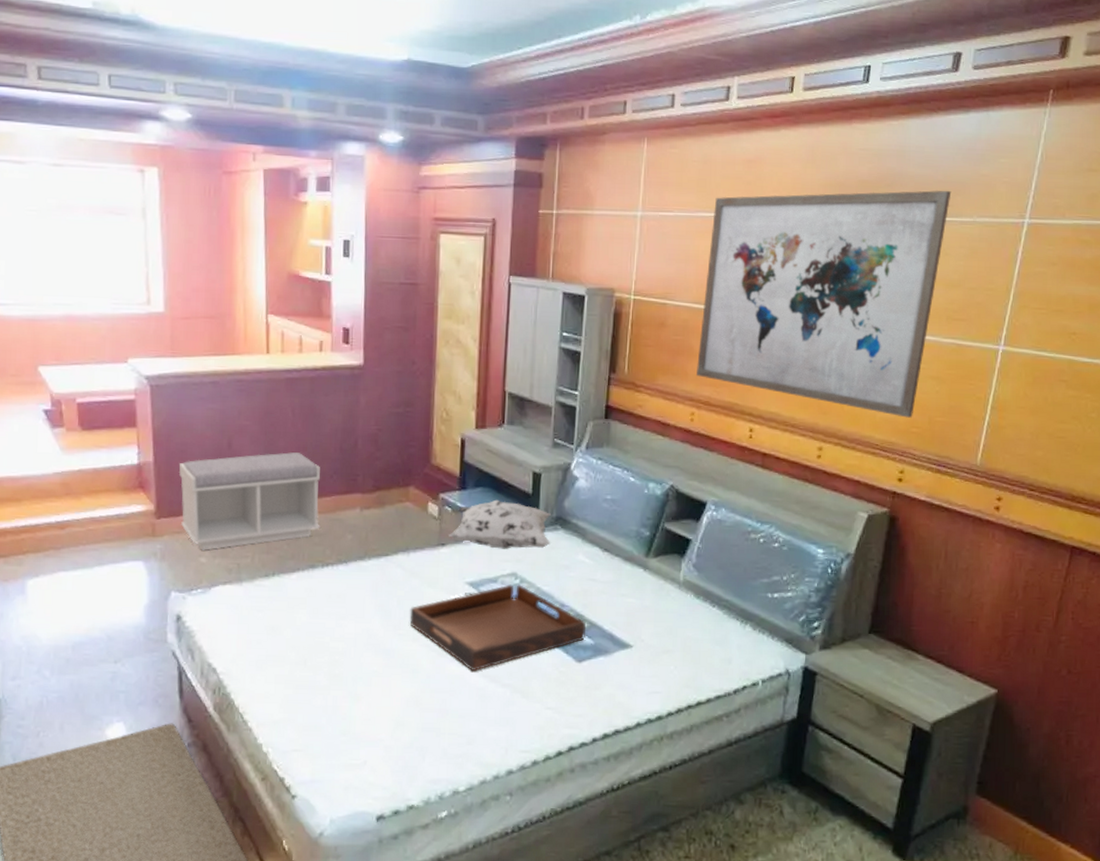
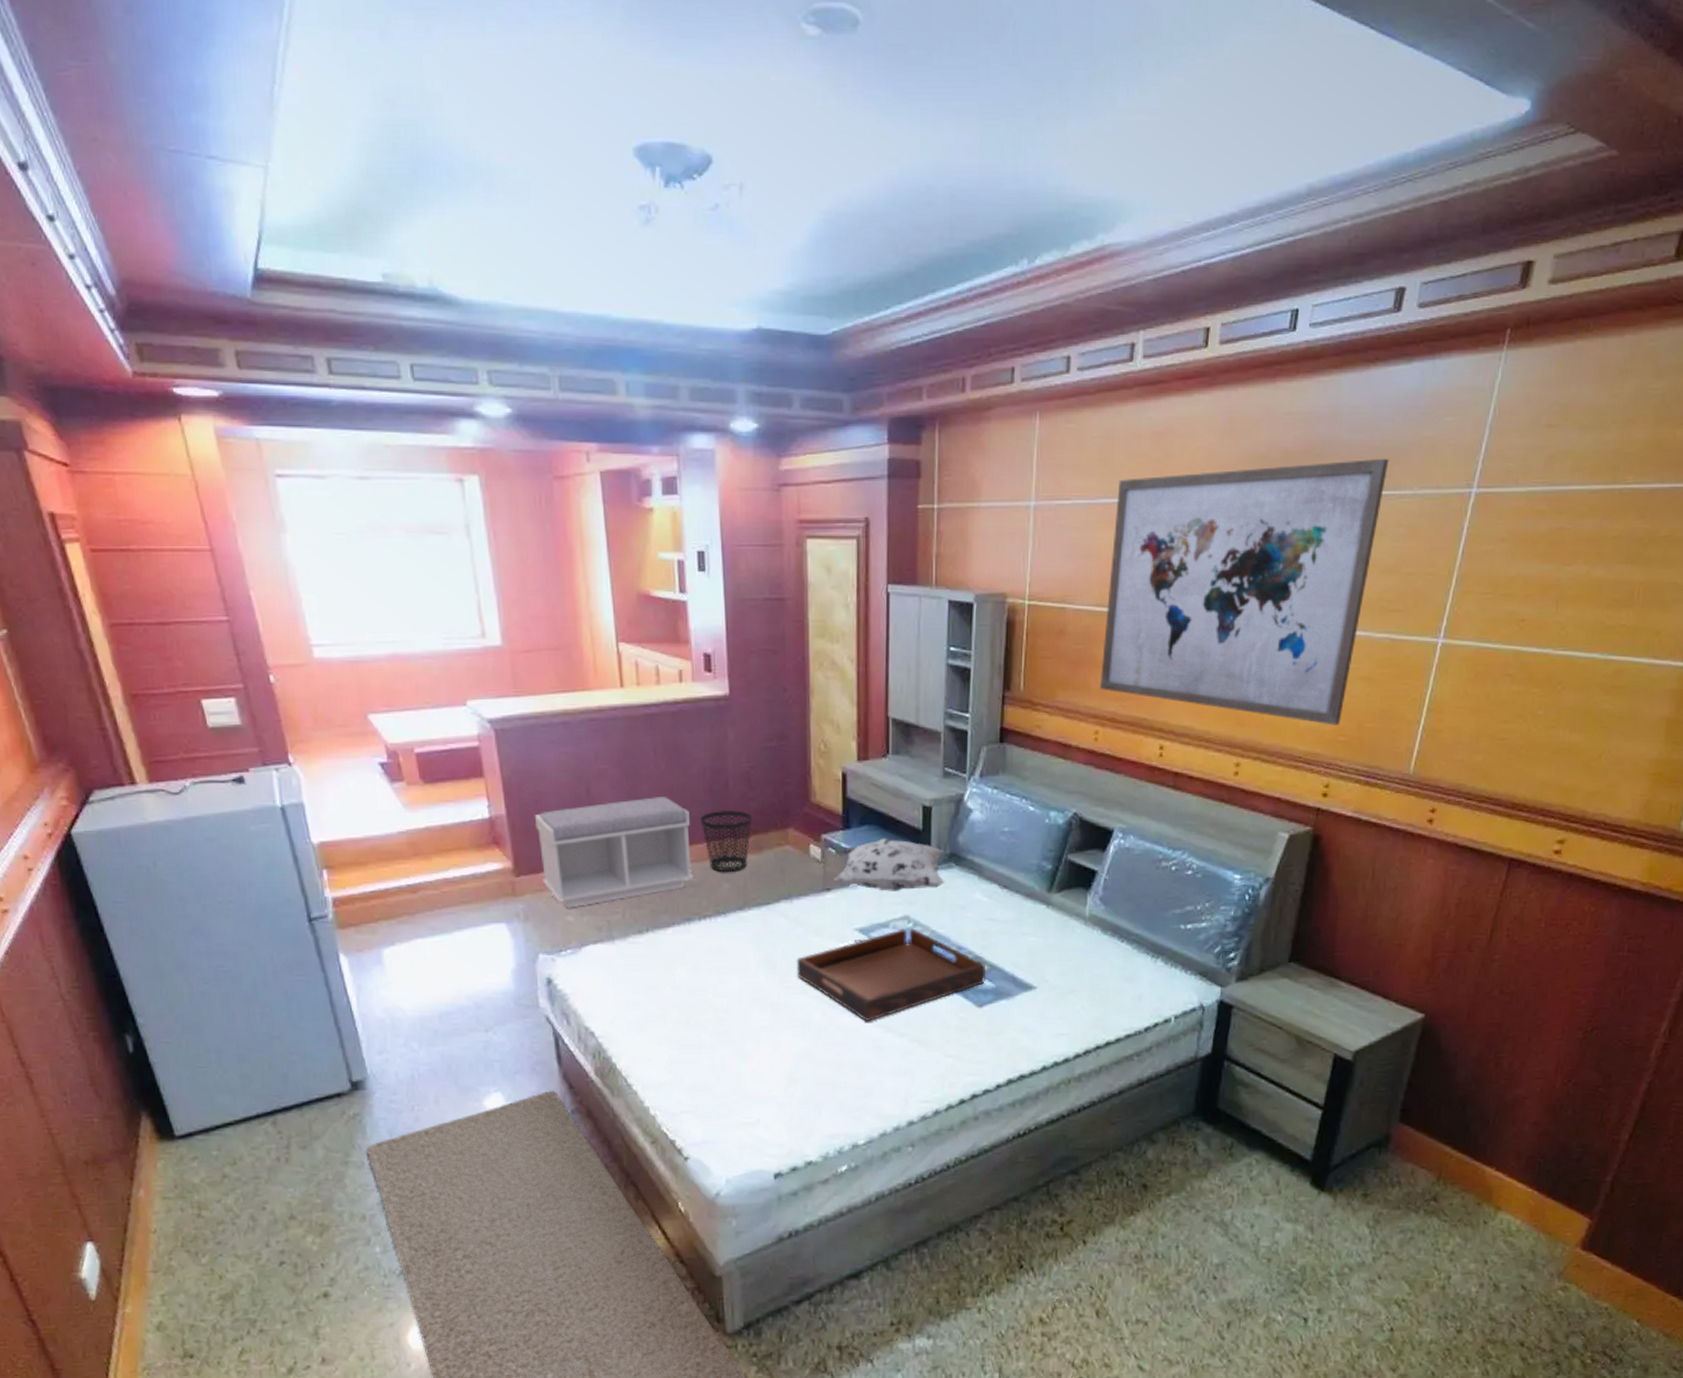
wastebasket: none [329,468,377,525] -> present [700,811,752,873]

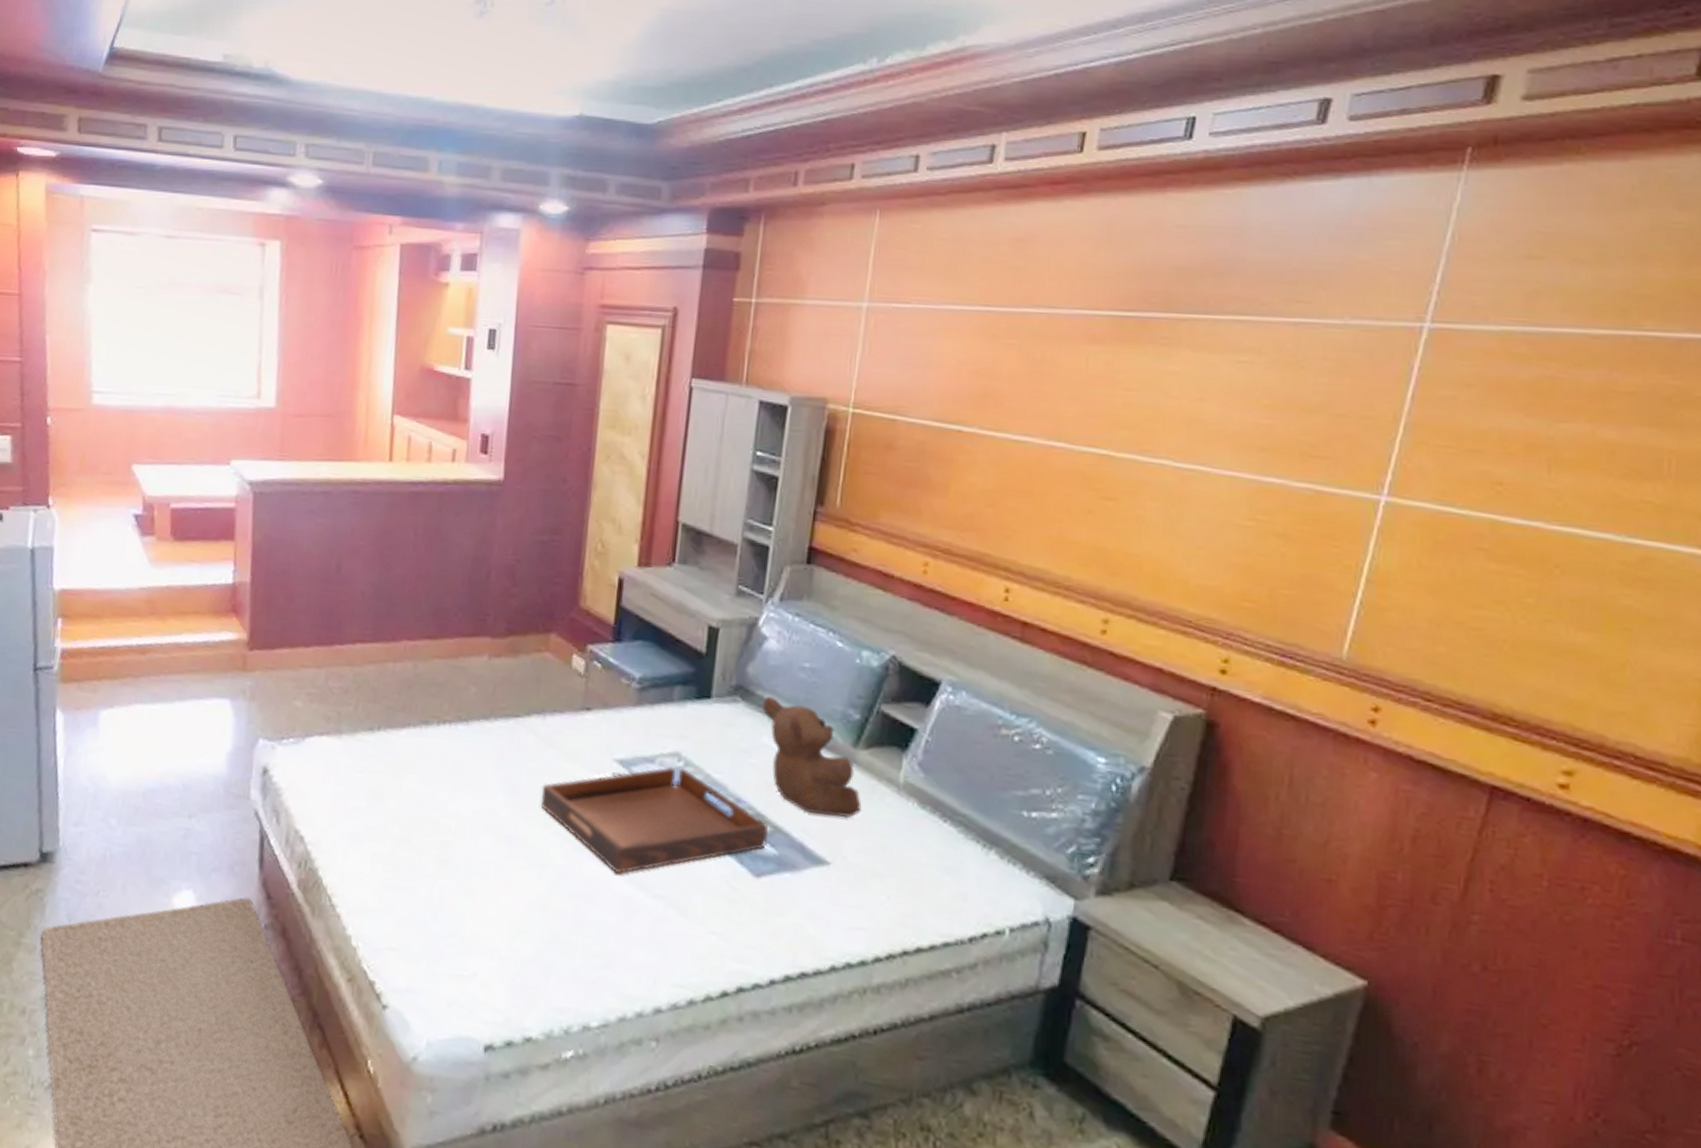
bench: present [534,797,694,908] -> none [276,580,443,692]
wastebasket: present [700,811,752,873] -> none [454,604,512,676]
decorative pillow: present [834,838,944,891] -> none [596,657,729,724]
teddy bear: none [973,860,1057,951] -> present [762,697,862,819]
wall art: present [1100,458,1389,725] -> none [934,281,1312,588]

